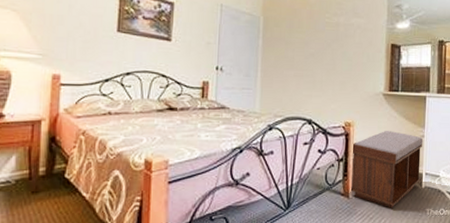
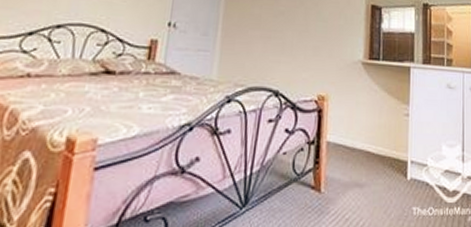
bench: present [349,131,424,208] -> none [321,107,408,206]

